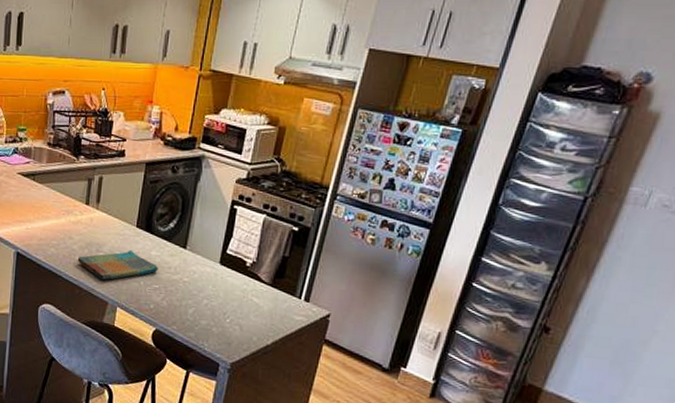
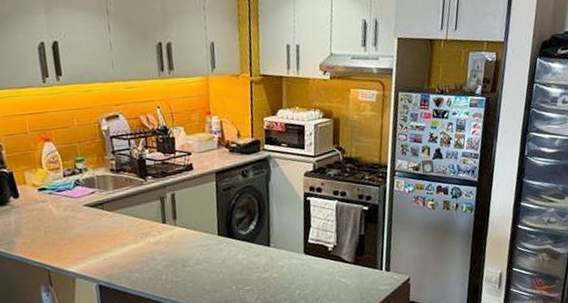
dish towel: present [77,249,158,281] -> none [164,258,248,294]

